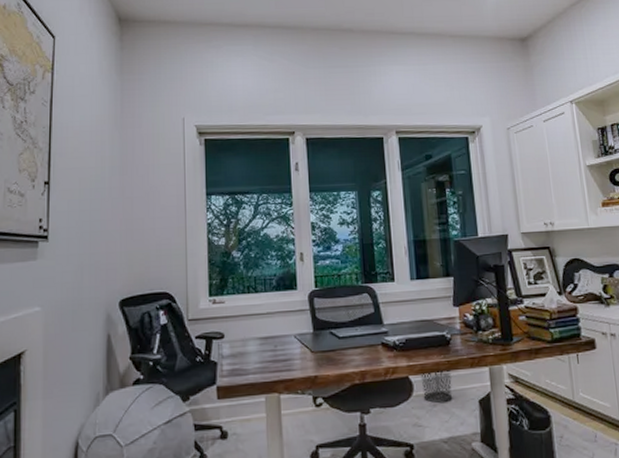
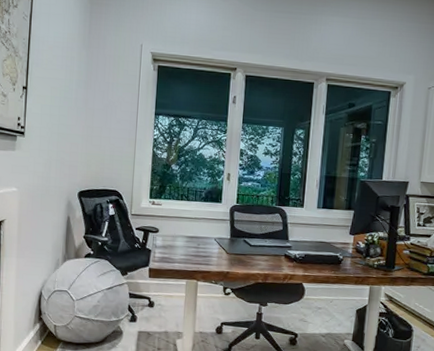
waste bin: present [420,370,453,404] -> none [312,283,338,308]

